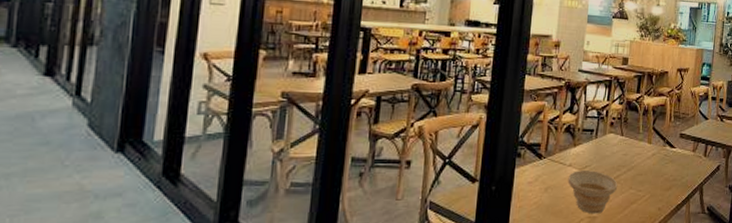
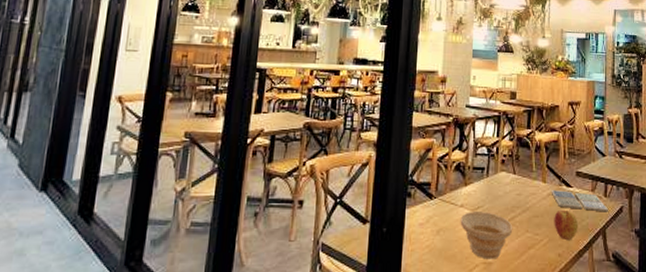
drink coaster: none [655,151,707,170] -> present [551,190,608,212]
apple: none [656,168,679,195] -> present [554,209,579,240]

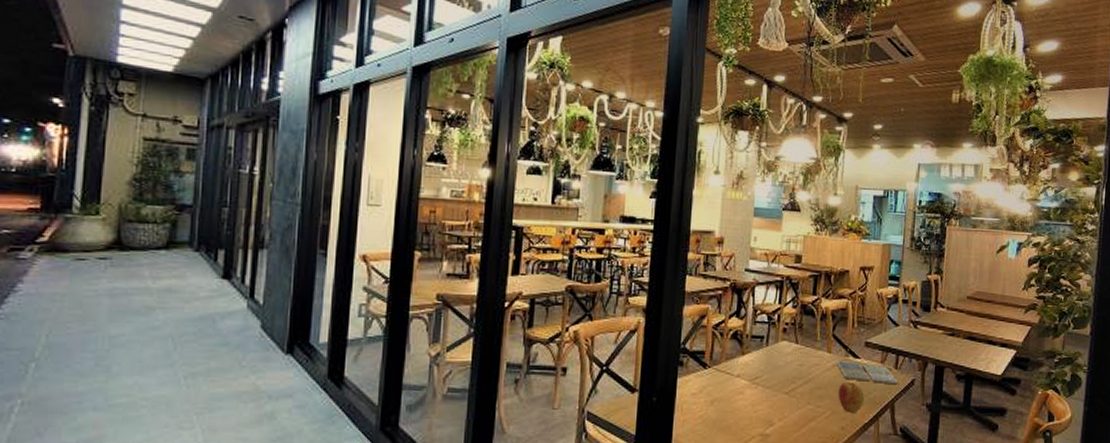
bowl: present [460,212,513,260] -> none [736,382,793,431]

